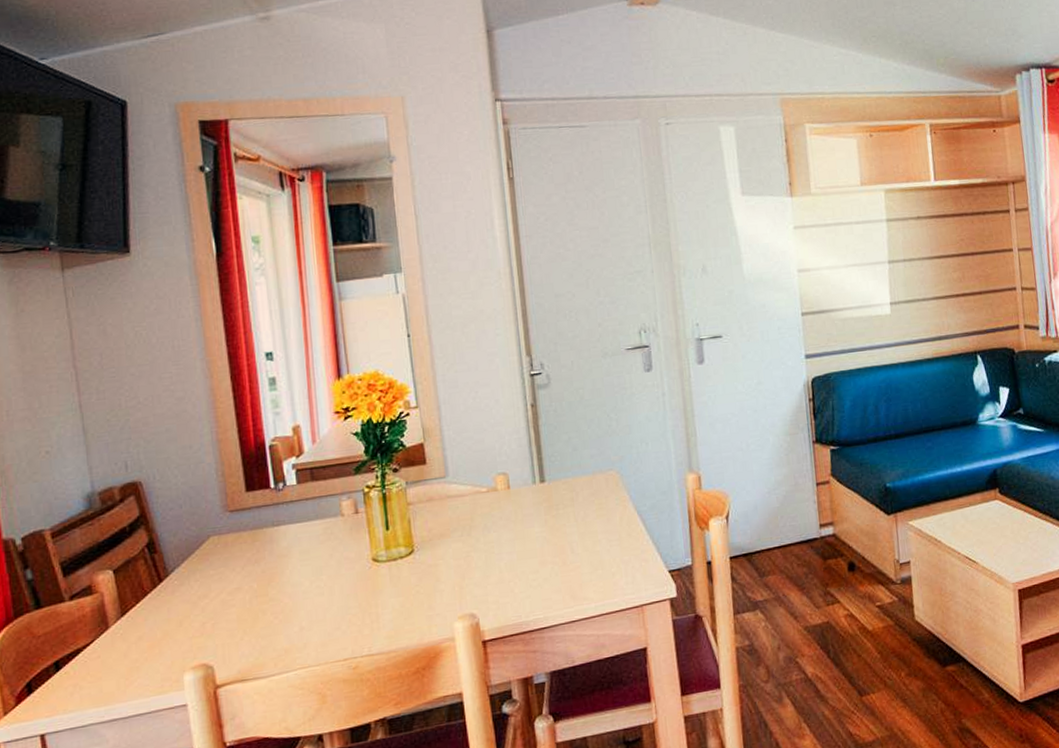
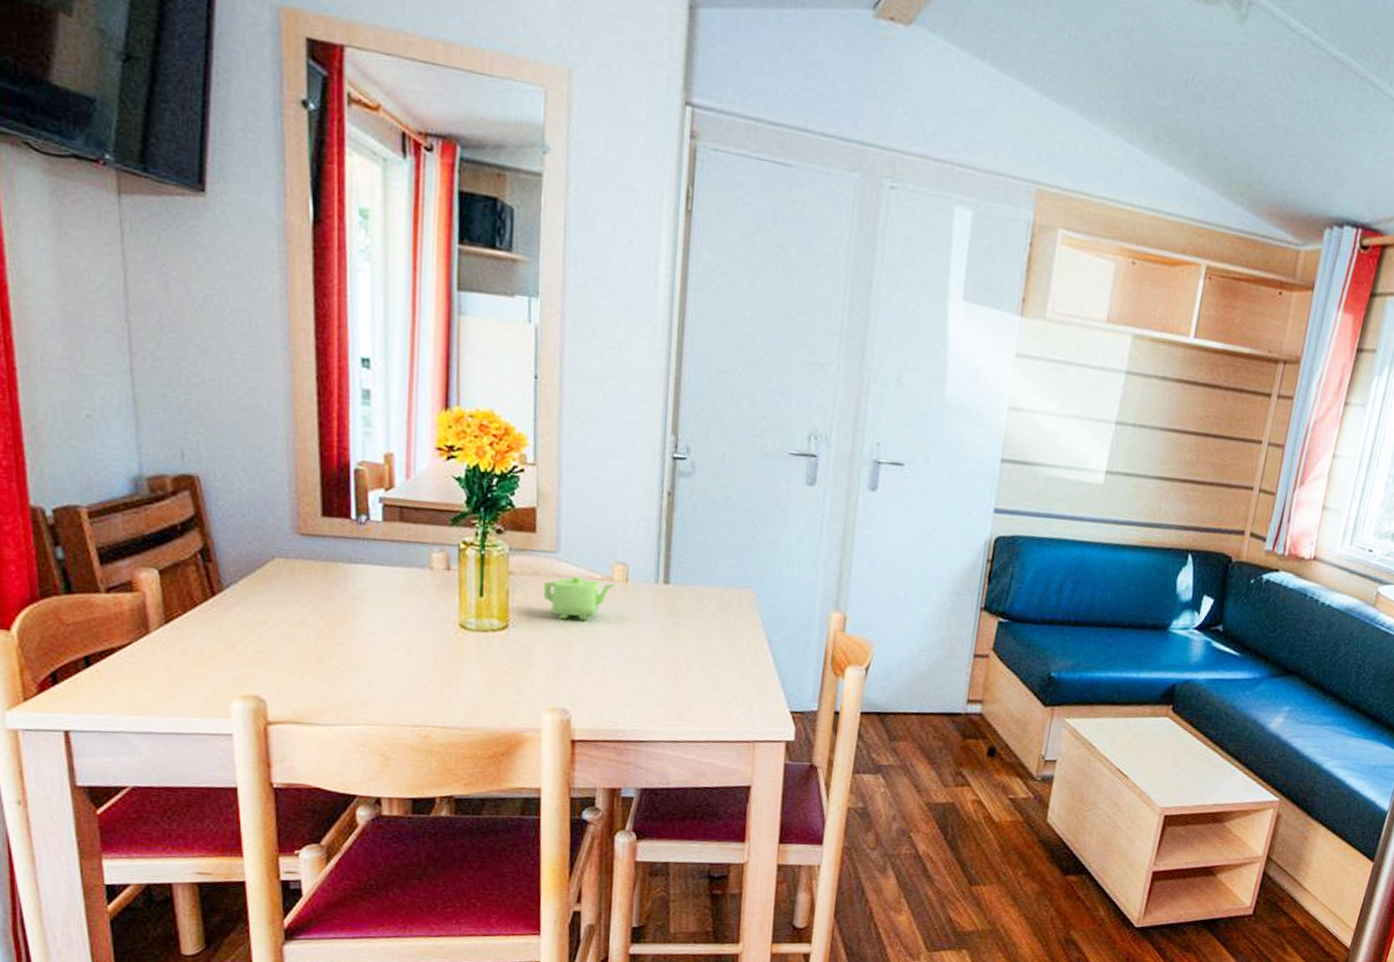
teapot: none [439,492,500,534] -> present [543,576,616,621]

